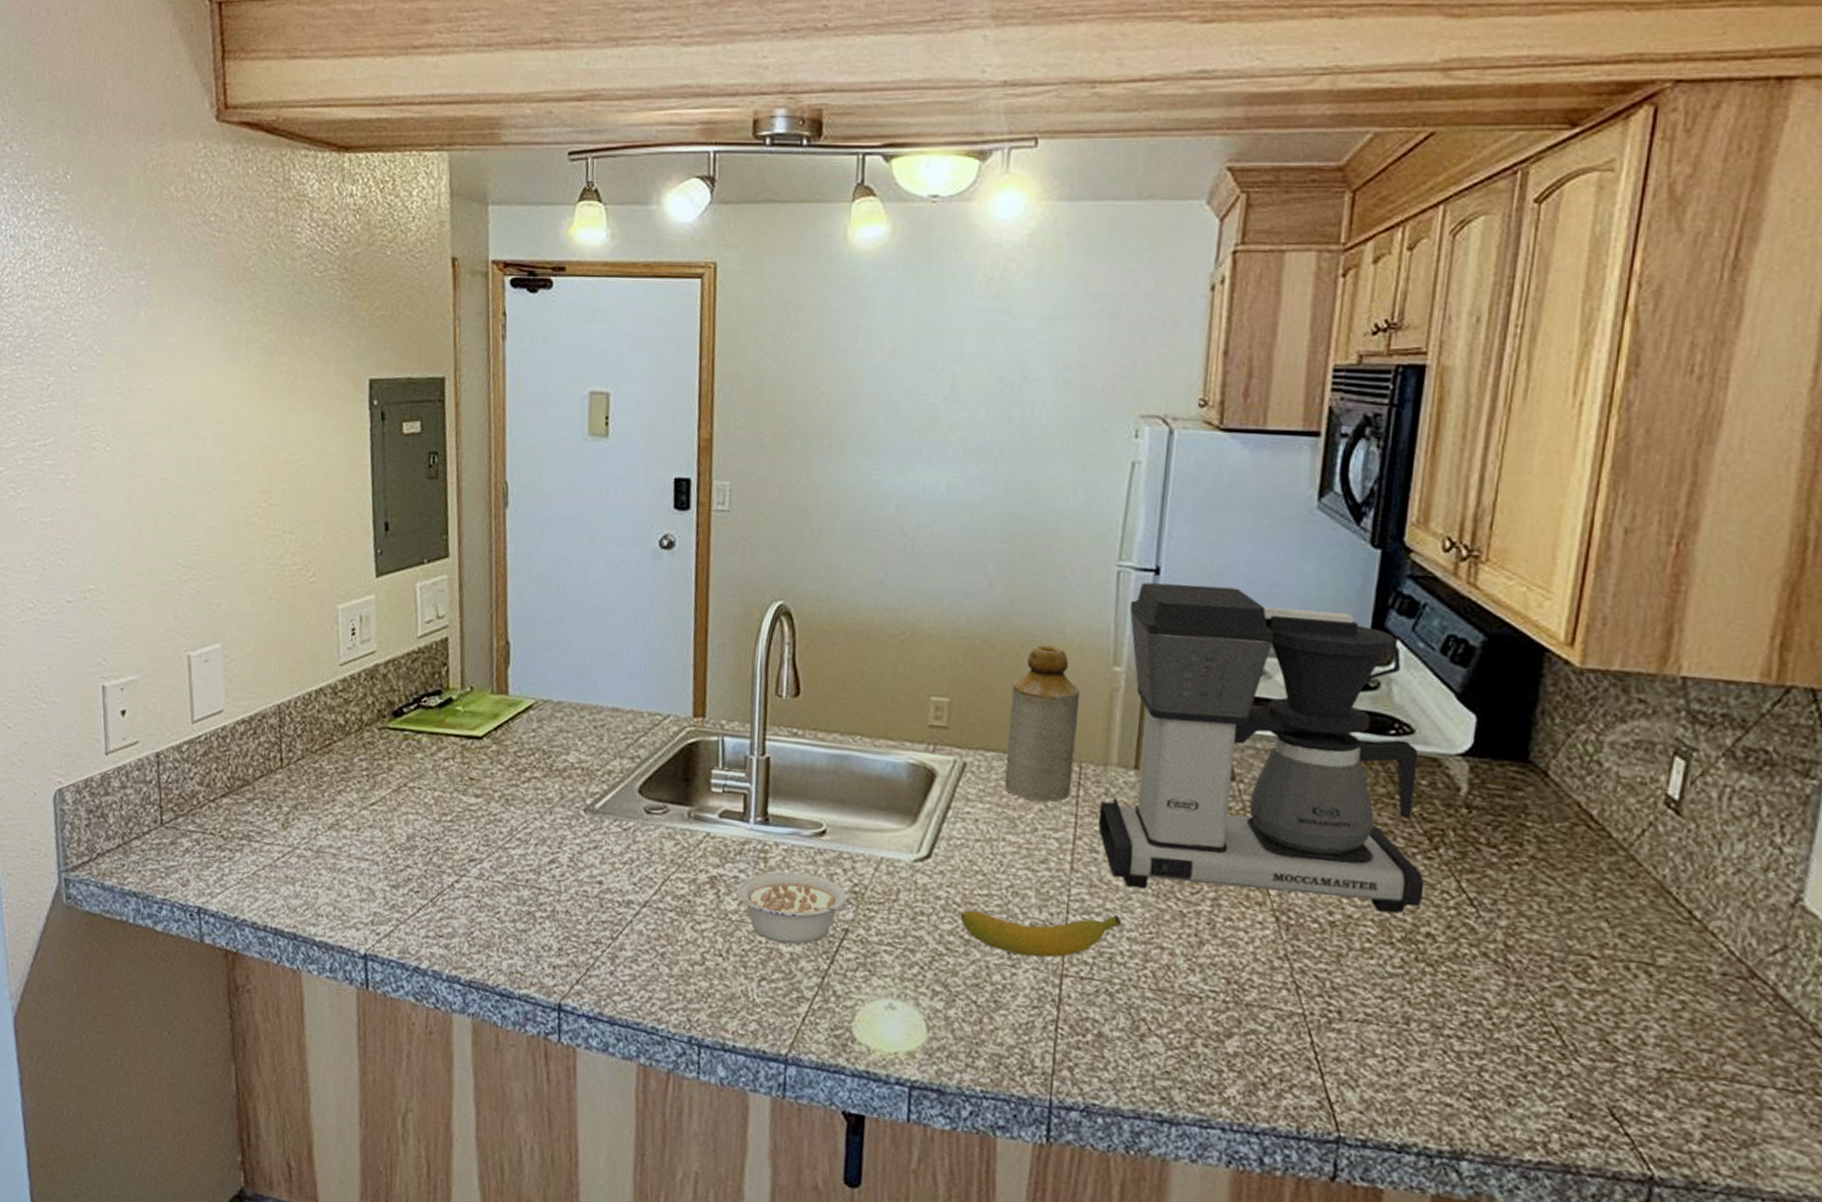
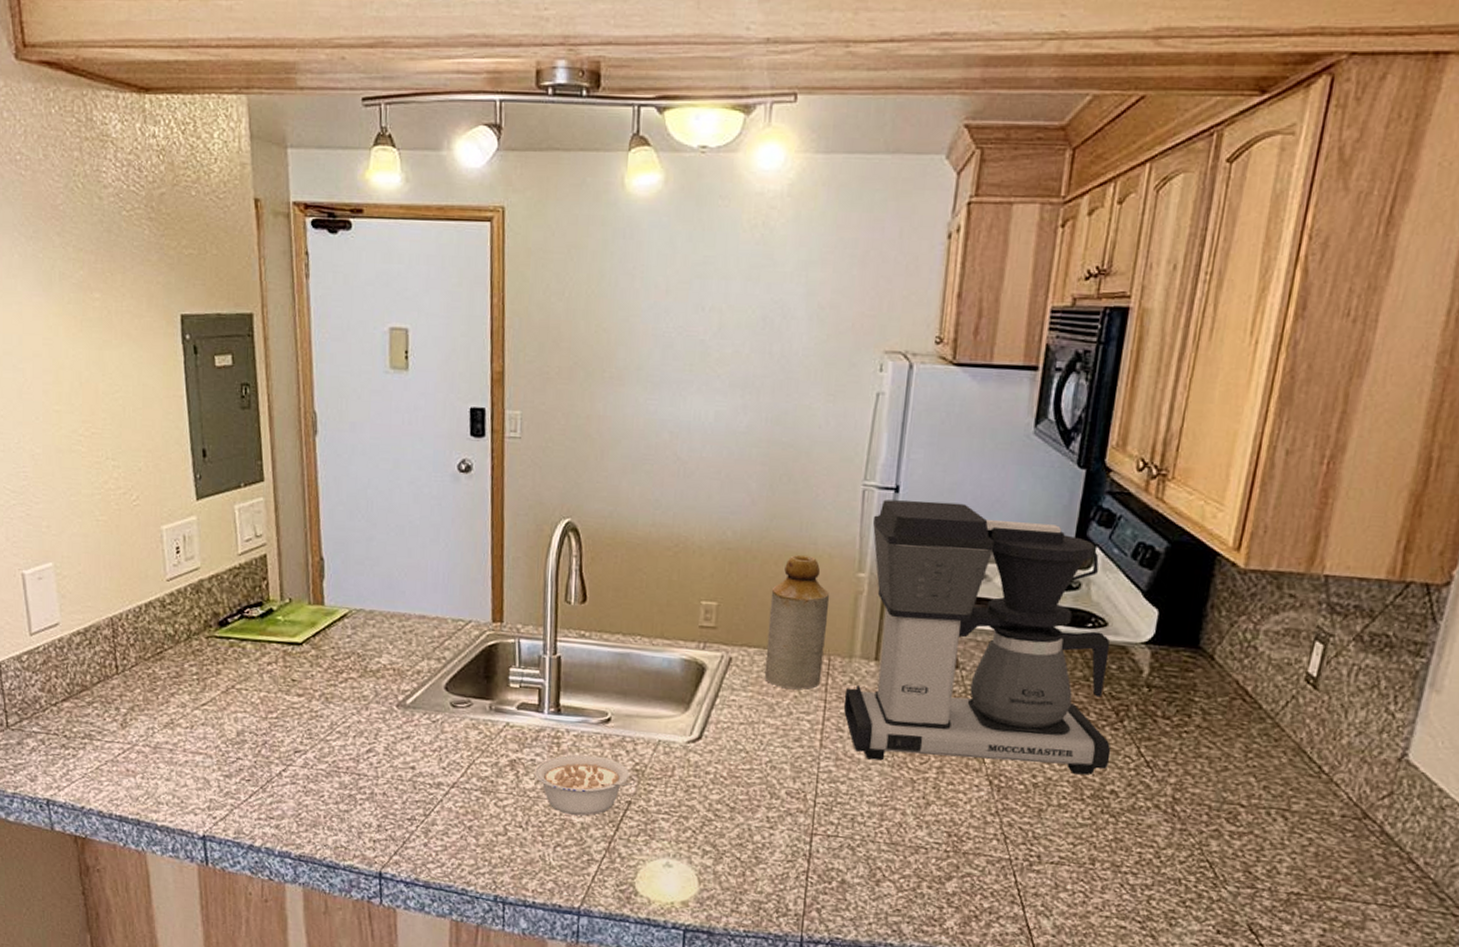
banana: present [960,910,1122,958] -> none [726,782,863,820]

